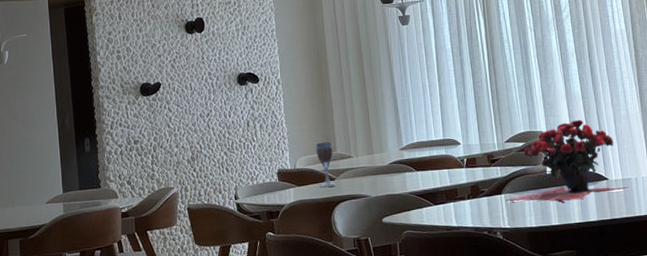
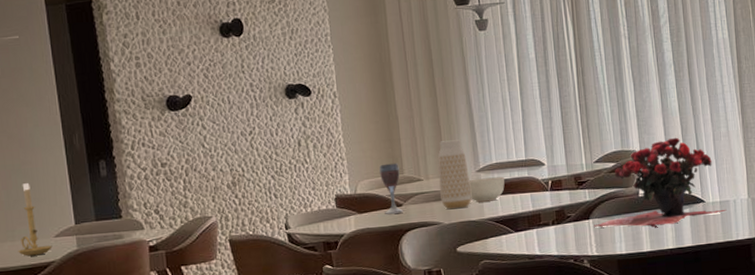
candle holder: none [16,157,44,220] -> present [18,183,53,257]
vase: none [366,121,396,184] -> present [437,140,472,210]
bowl: none [393,154,425,178] -> present [468,176,505,202]

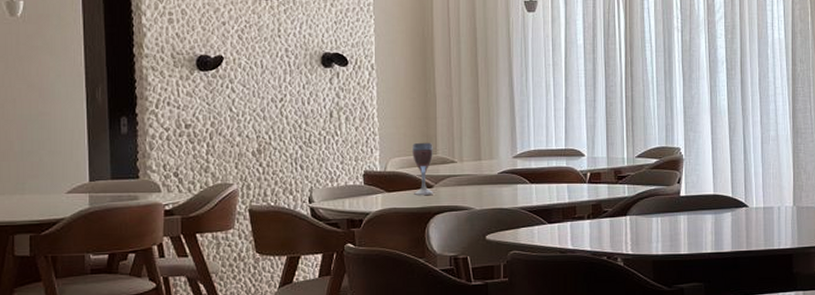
candle holder: present [18,183,53,257] -> none [27,135,63,211]
vase: present [437,140,472,210] -> none [474,123,506,195]
bowl: present [468,176,505,202] -> none [504,165,542,190]
flower arrangement: present [594,137,727,228] -> none [631,137,770,229]

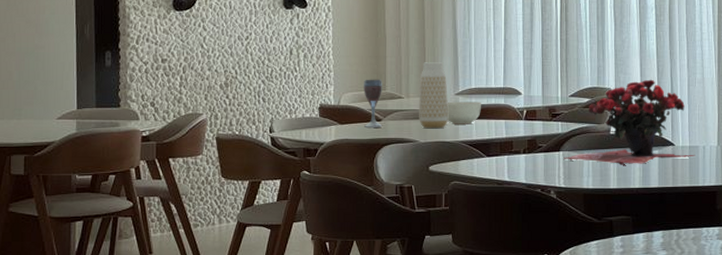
vase: none [474,123,506,195] -> present [419,62,449,129]
bowl: none [504,165,542,190] -> present [447,101,482,124]
flower arrangement: none [631,137,770,229] -> present [563,79,695,165]

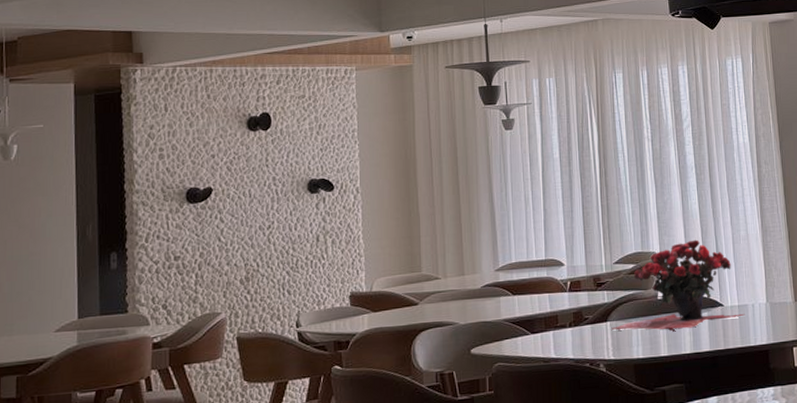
cup: present [363,79,383,129] -> none [396,260,420,314]
vase: present [419,62,449,129] -> none [457,238,489,310]
bowl: present [447,101,482,124] -> none [486,276,524,303]

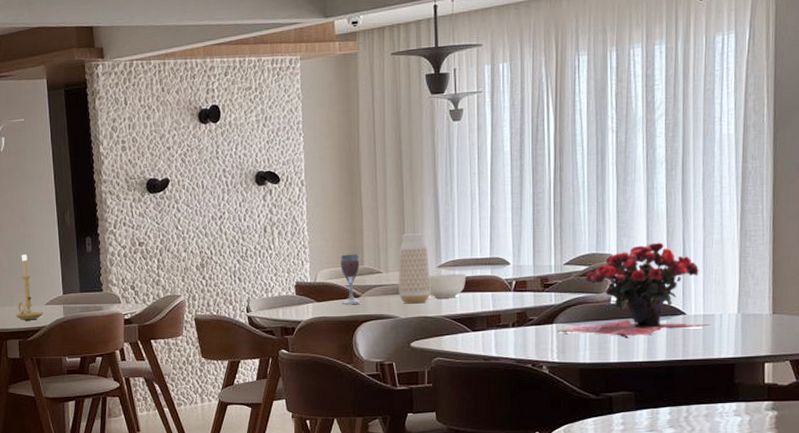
candle holder: none [14,275,51,352] -> present [15,254,43,321]
cup: none [396,260,420,314] -> present [339,254,361,305]
vase: none [457,238,489,310] -> present [399,233,431,304]
bowl: none [486,276,524,303] -> present [428,274,467,299]

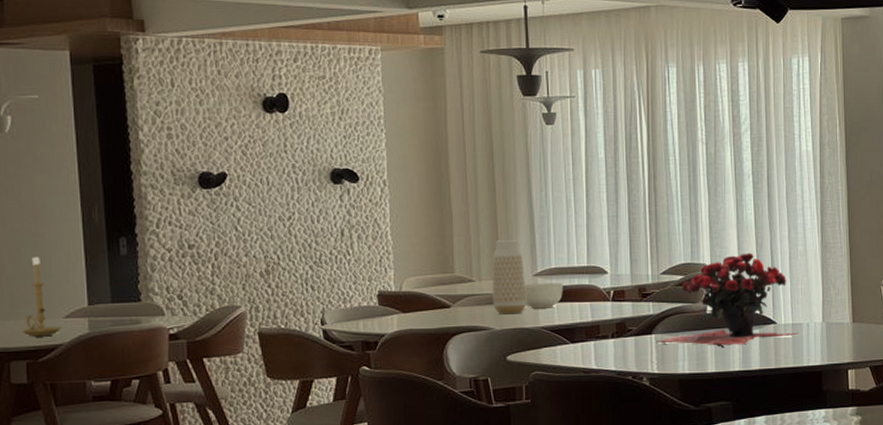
cup: present [339,254,361,305] -> none [427,261,452,317]

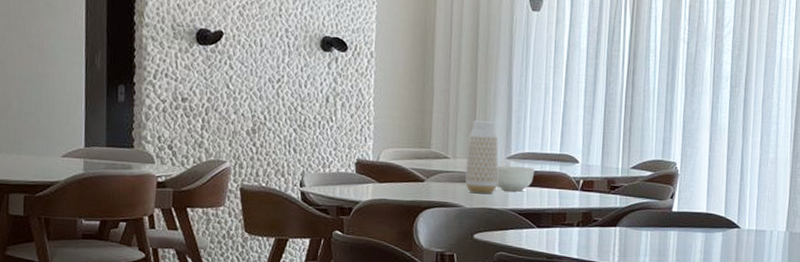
candle holder: present [22,257,61,337] -> none [22,96,58,173]
flower arrangement: present [656,253,799,347] -> none [620,155,762,246]

